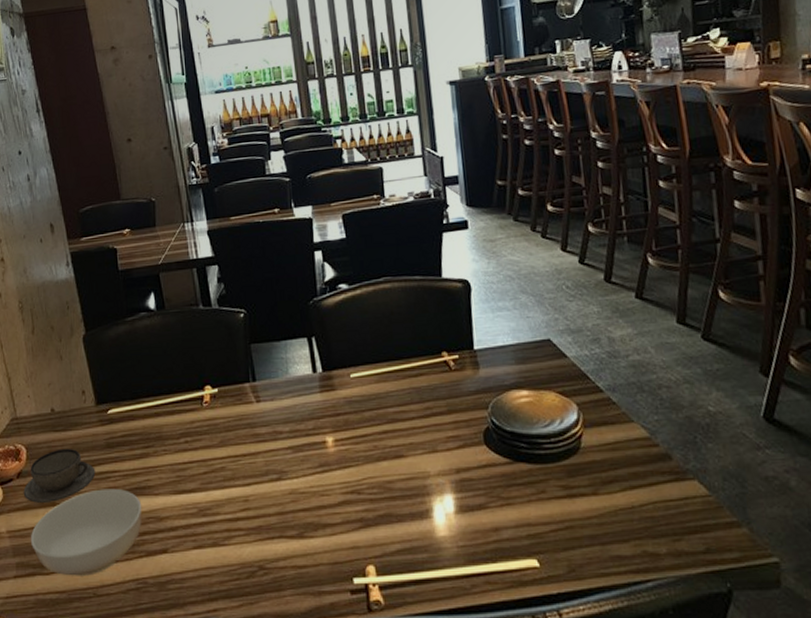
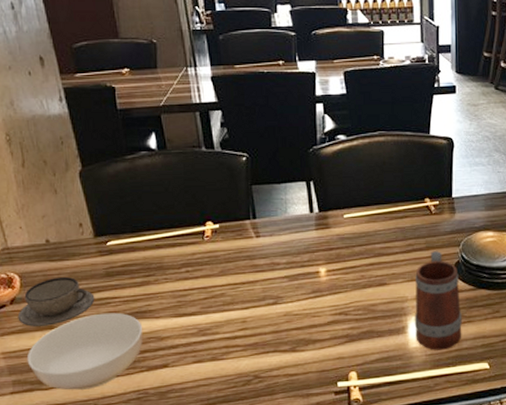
beer mug: none [437,415,501,541] -> present [414,251,462,350]

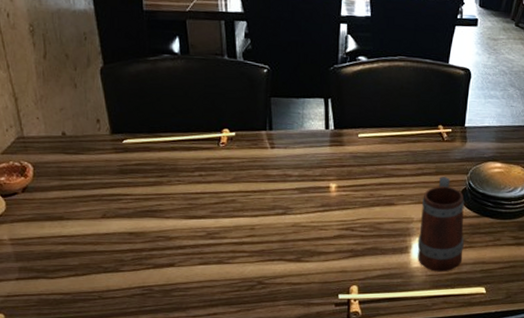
teacup: present [17,276,95,327] -> none [28,169,107,217]
bowl: present [26,312,143,390] -> none [34,209,153,282]

